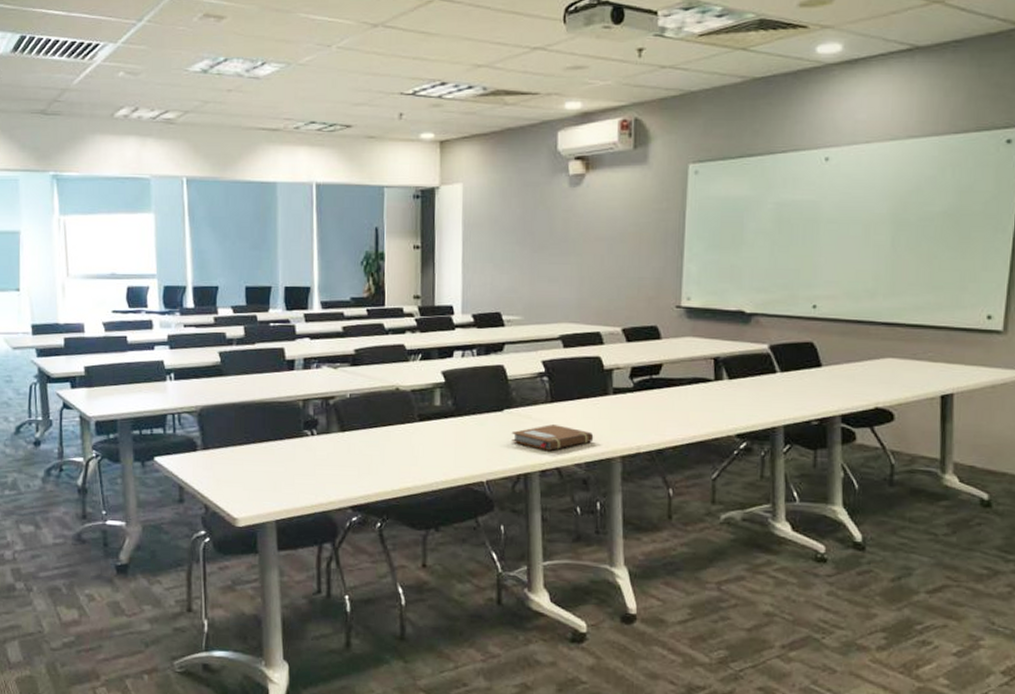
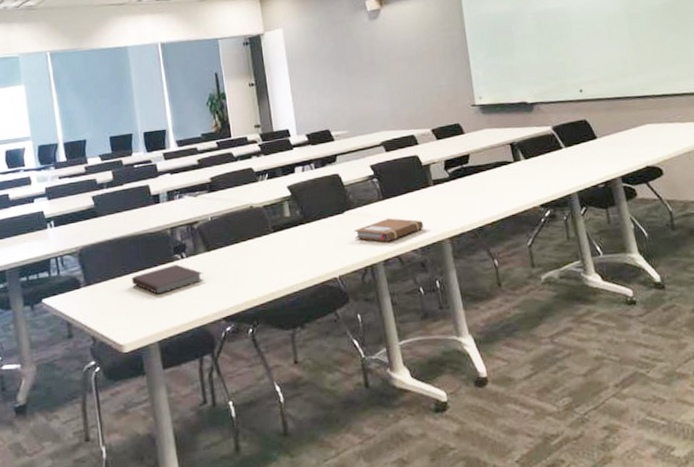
notebook: none [254,440,334,470] -> present [132,264,205,294]

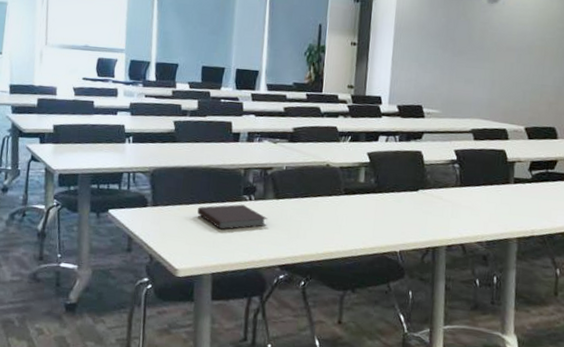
notebook: present [353,218,424,242] -> none [424,205,495,229]

